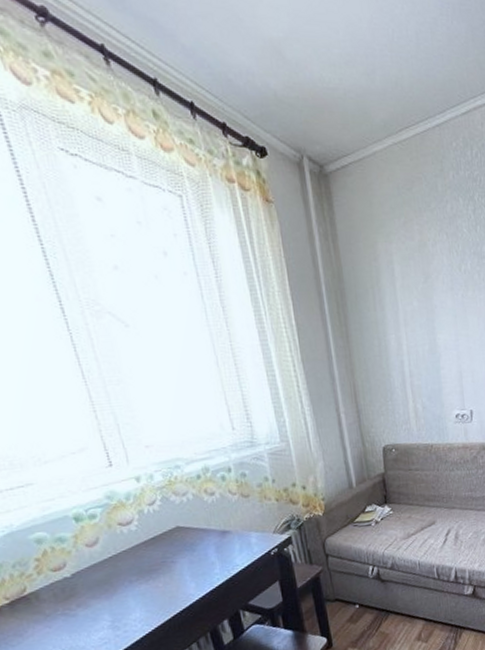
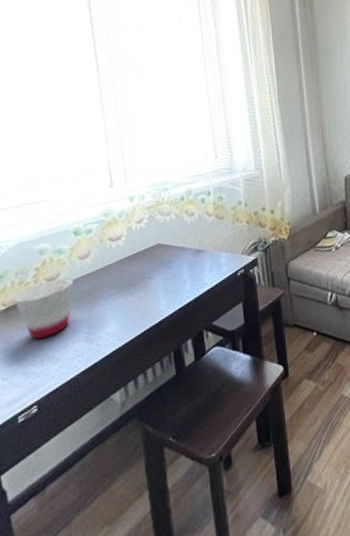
cup: none [17,567,88,631] -> present [14,278,74,340]

